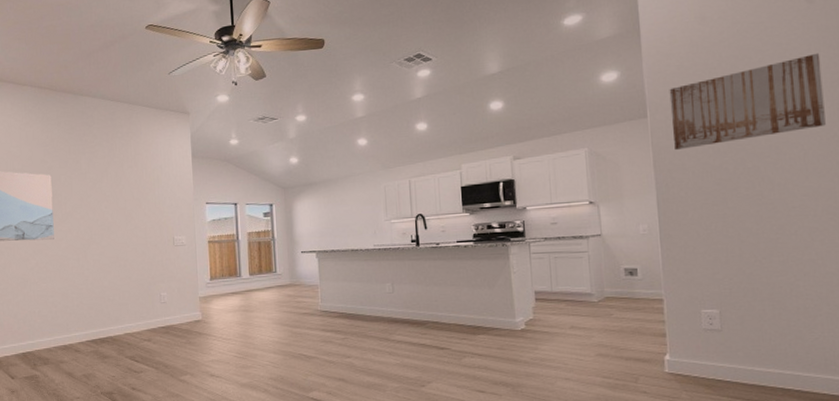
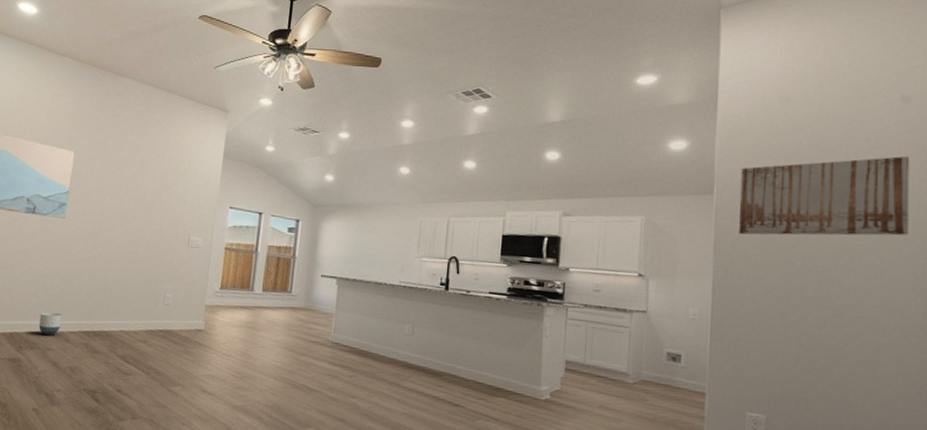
planter: none [47,327,68,350] -> present [38,312,62,336]

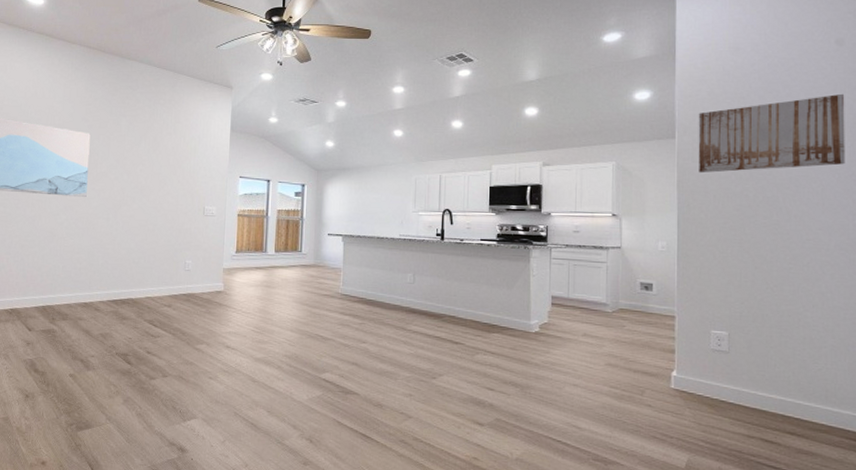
planter: present [38,312,62,336] -> none [69,284,90,307]

